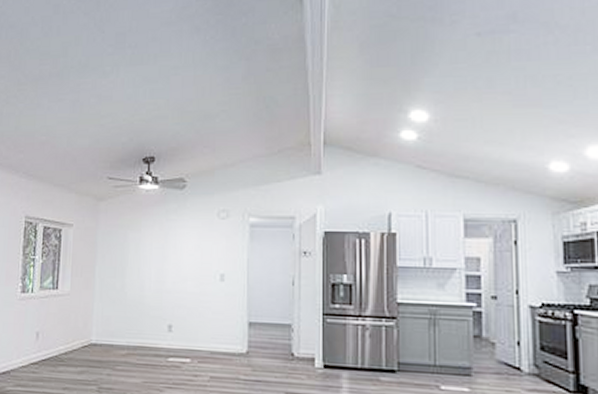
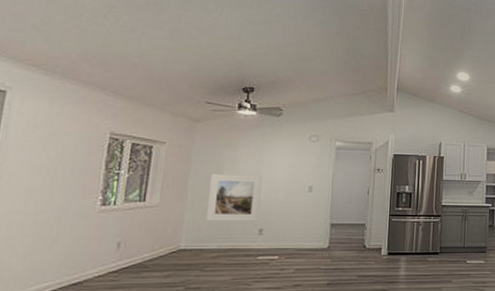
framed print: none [115,259,168,316] -> present [207,174,262,221]

